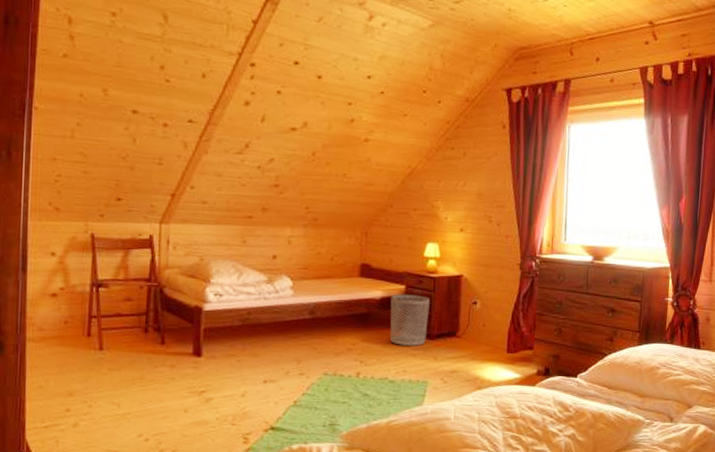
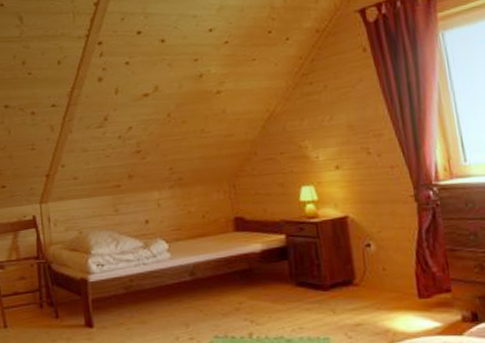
waste bin: present [390,294,430,346] -> none [271,243,319,300]

